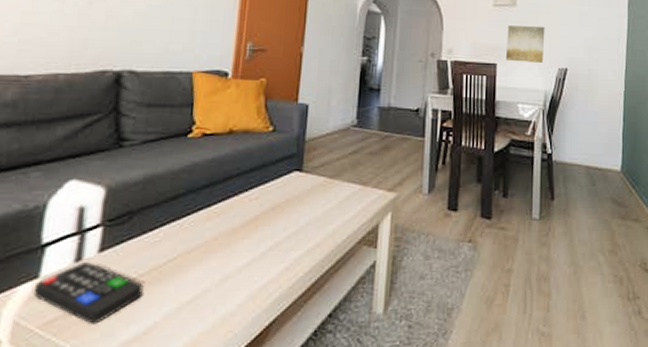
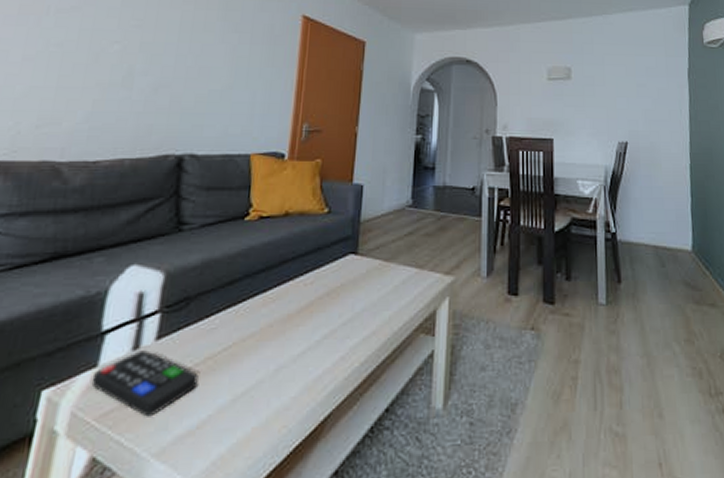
wall art: present [506,25,545,63] -> none [562,98,603,137]

